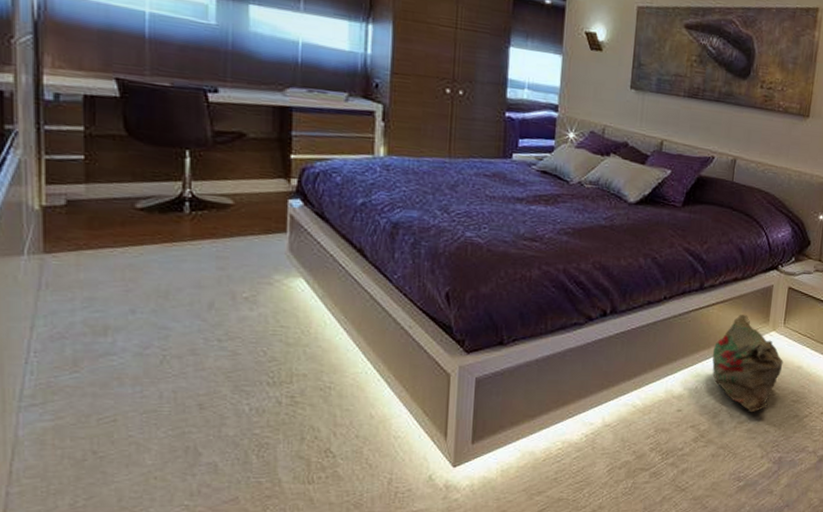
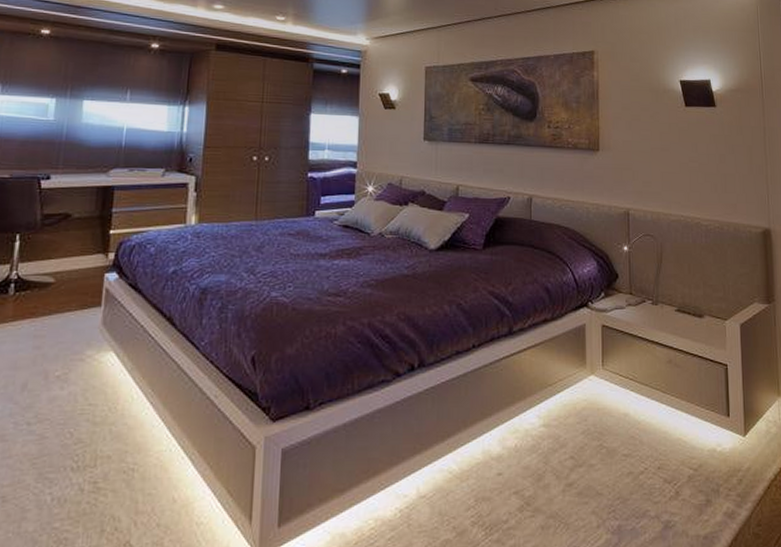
bag: present [712,315,783,413] -> none [529,359,608,473]

